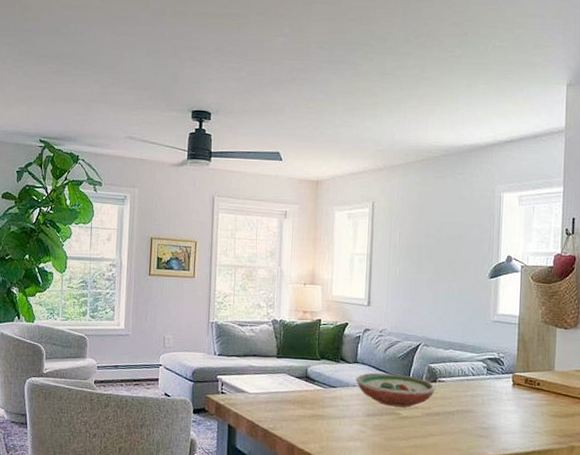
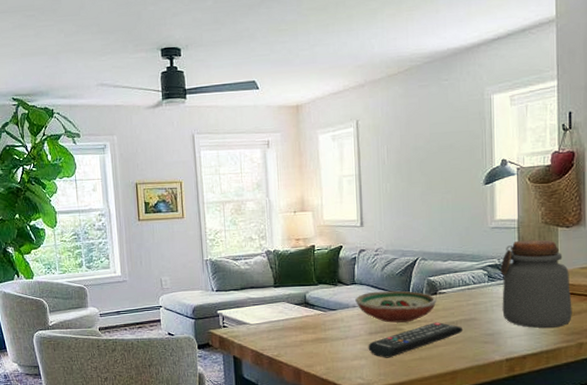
remote control: none [364,410,460,443] -> present [368,322,463,358]
jar: none [498,336,566,428] -> present [500,239,572,328]

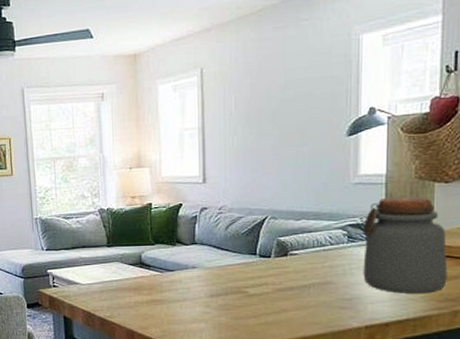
decorative bowl: present [355,290,437,323] -> none [195,251,287,285]
remote control: present [368,322,463,358] -> none [208,285,317,322]

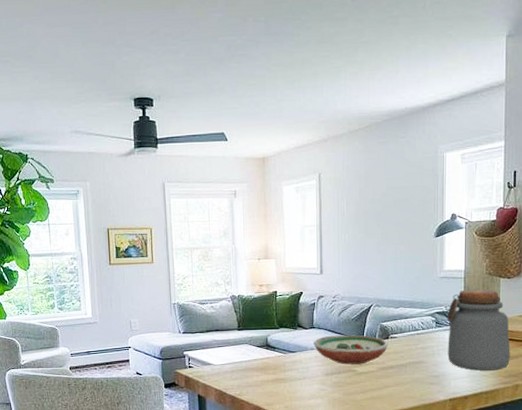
decorative bowl: none [195,251,287,285] -> present [313,334,389,365]

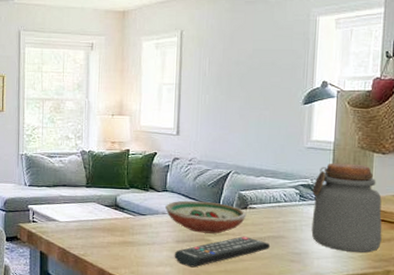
remote control: none [324,364,412,398] -> present [174,236,271,268]

